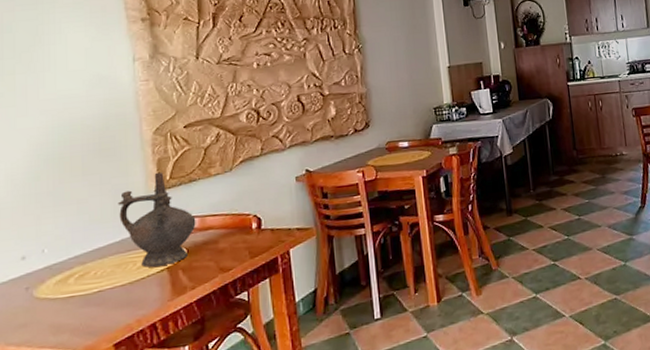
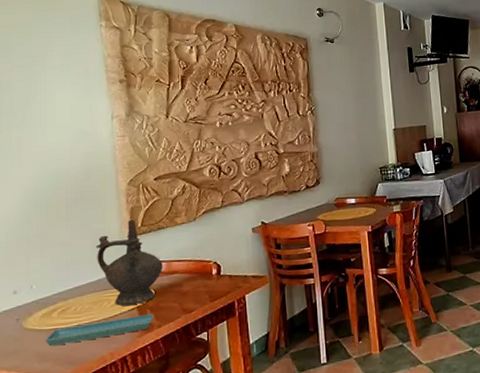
saucer: none [61,274,187,317] -> present [45,313,154,347]

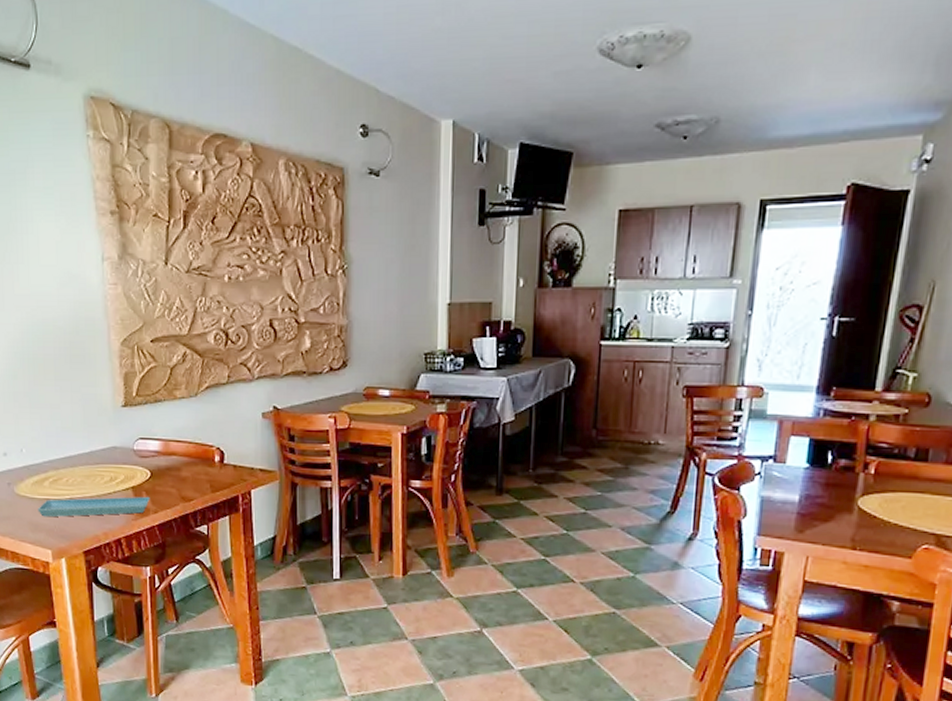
ceremonial vessel: present [96,219,163,306] -> none [87,387,160,485]

